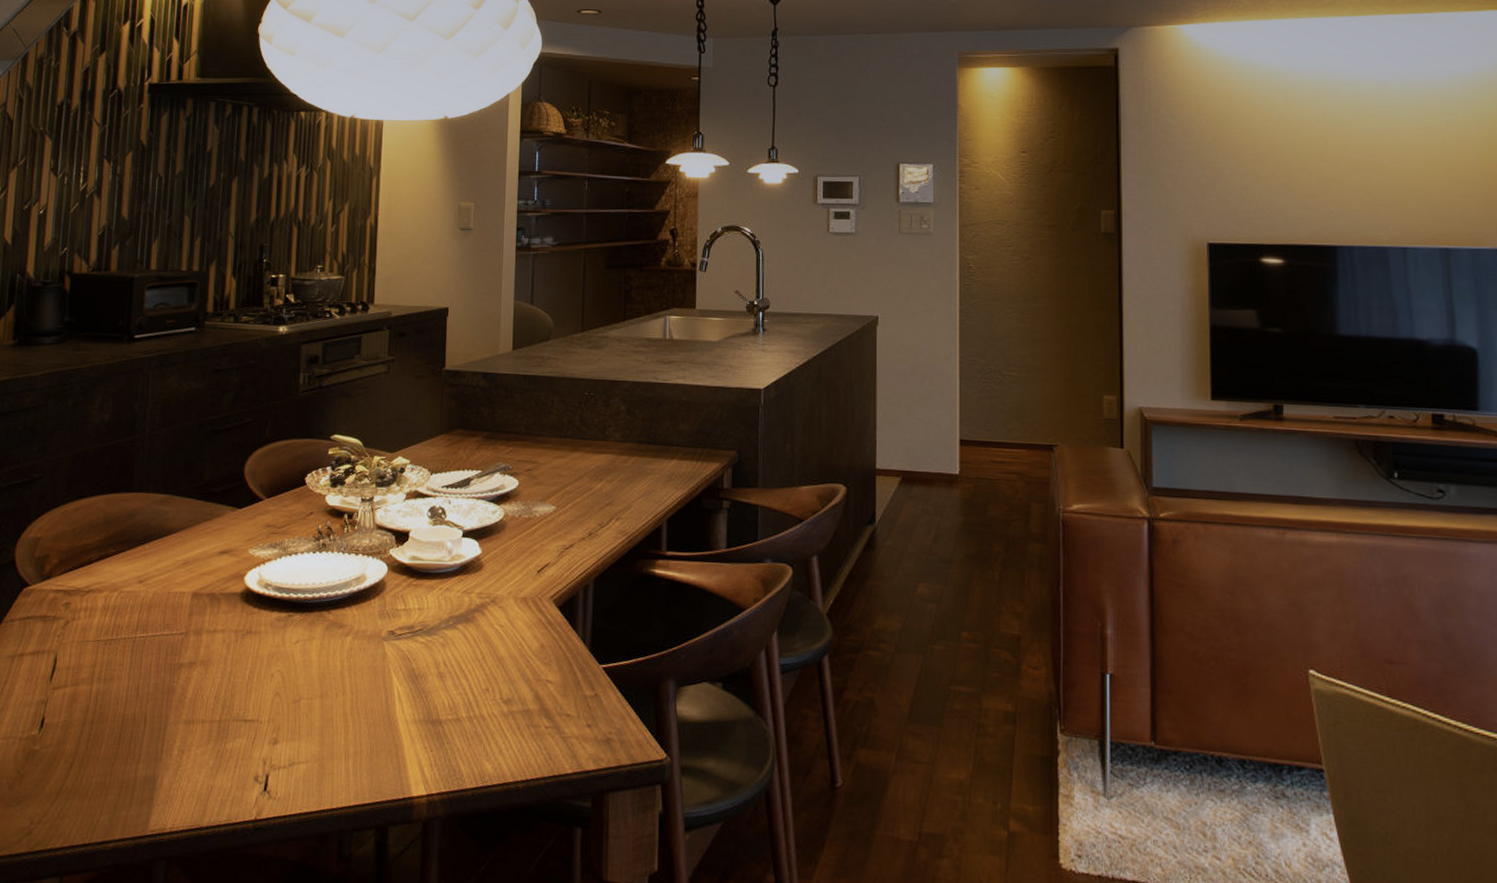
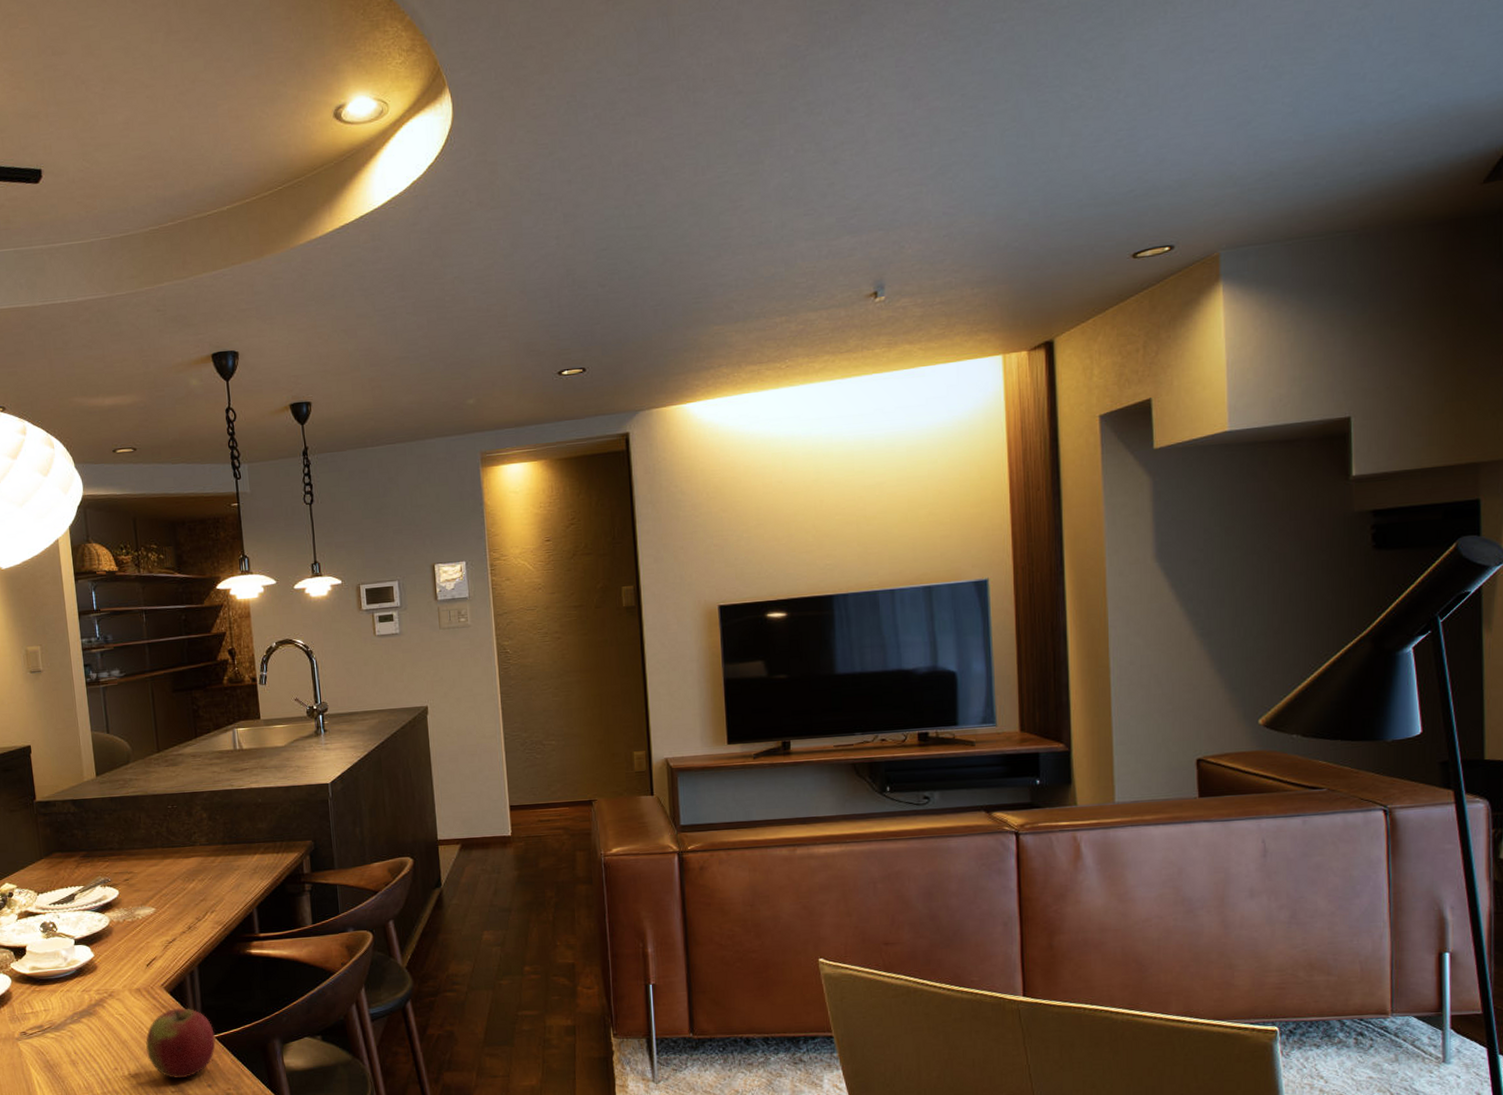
apple: none [523,626,603,712] -> present [145,1007,216,1078]

